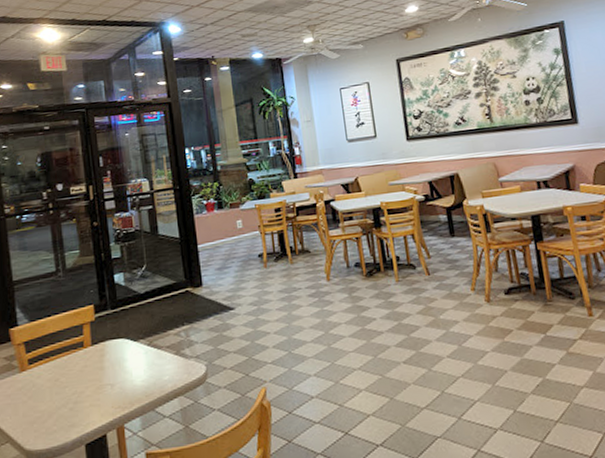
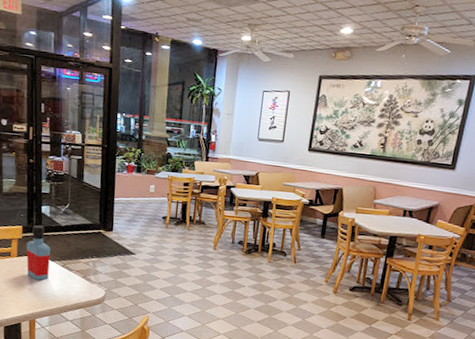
bottle: none [100,298,133,371] -> present [26,225,51,281]

